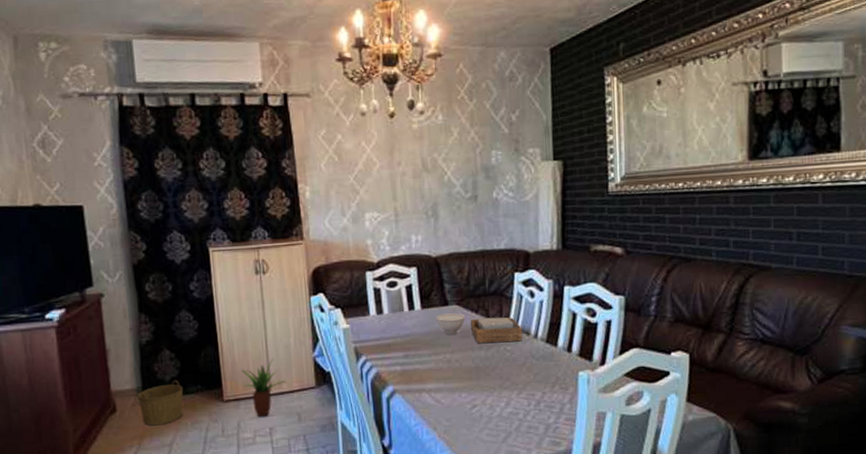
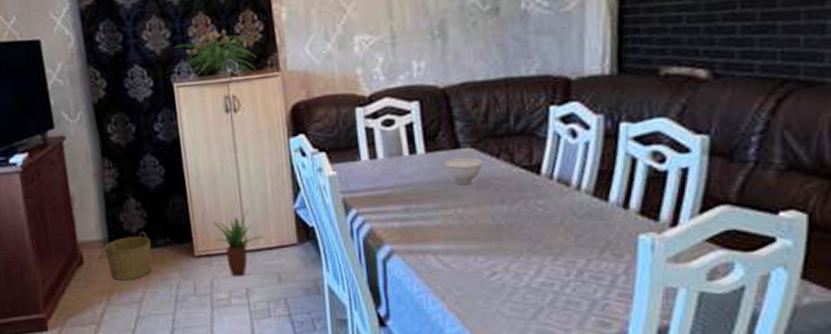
decorative plant: none [211,203,284,247] -> present [174,29,257,81]
napkin holder: present [470,317,523,343] -> none [488,162,560,195]

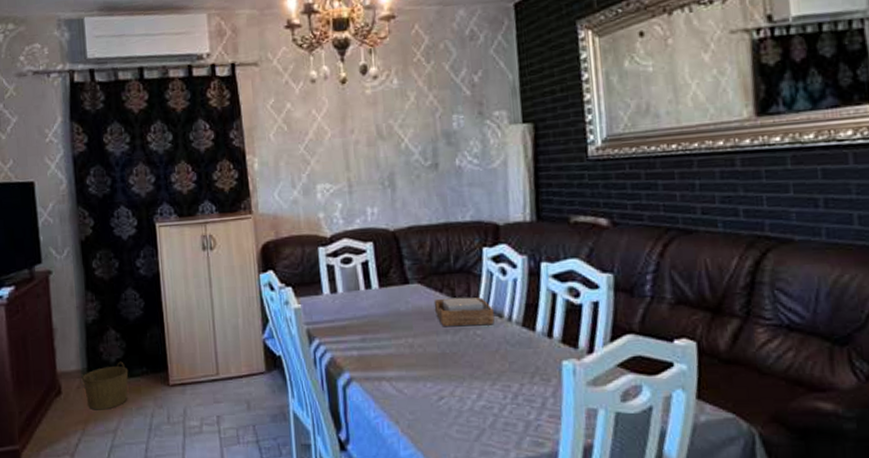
decorative plant: present [174,29,257,81] -> none [158,176,232,222]
potted plant: present [213,209,263,276] -> none [188,339,234,404]
bowl: present [443,158,483,185] -> none [395,292,429,317]
napkin holder: none [488,162,560,195] -> present [433,297,495,326]

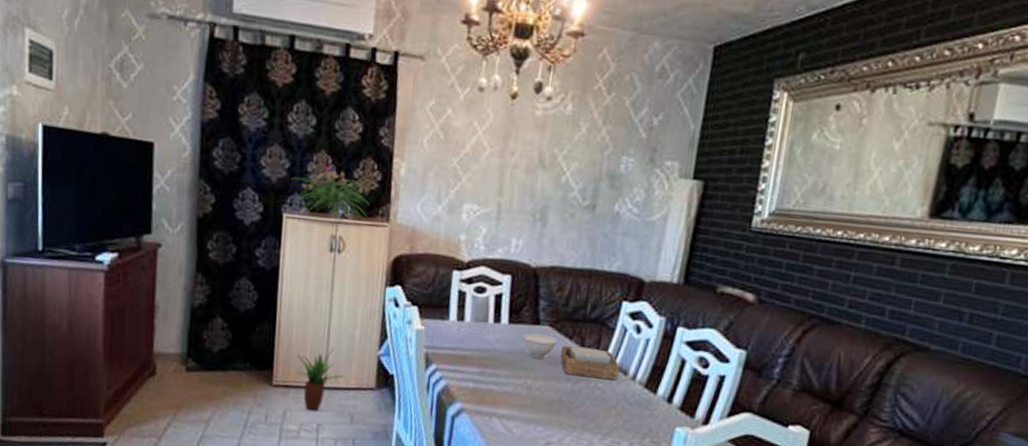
basket: present [82,361,129,410] -> none [180,352,231,399]
decorative plant: none [158,176,232,222] -> present [291,170,370,223]
potted plant: none [188,339,234,404] -> present [297,347,343,411]
bowl: none [395,292,429,317] -> present [522,333,557,359]

